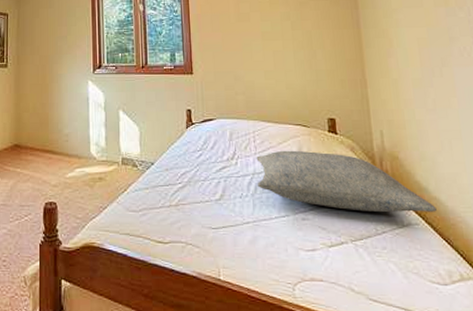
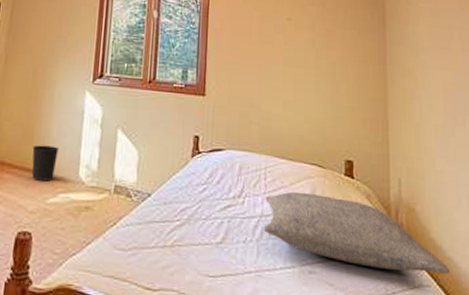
wastebasket: none [49,129,71,159] -> present [31,145,58,182]

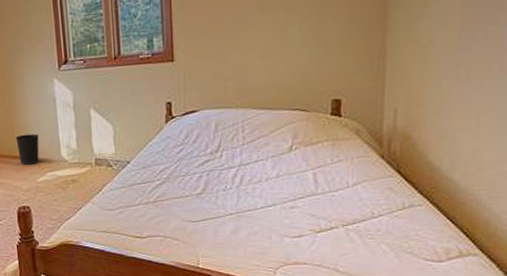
pillow: present [264,191,449,274] -> none [244,137,446,196]

